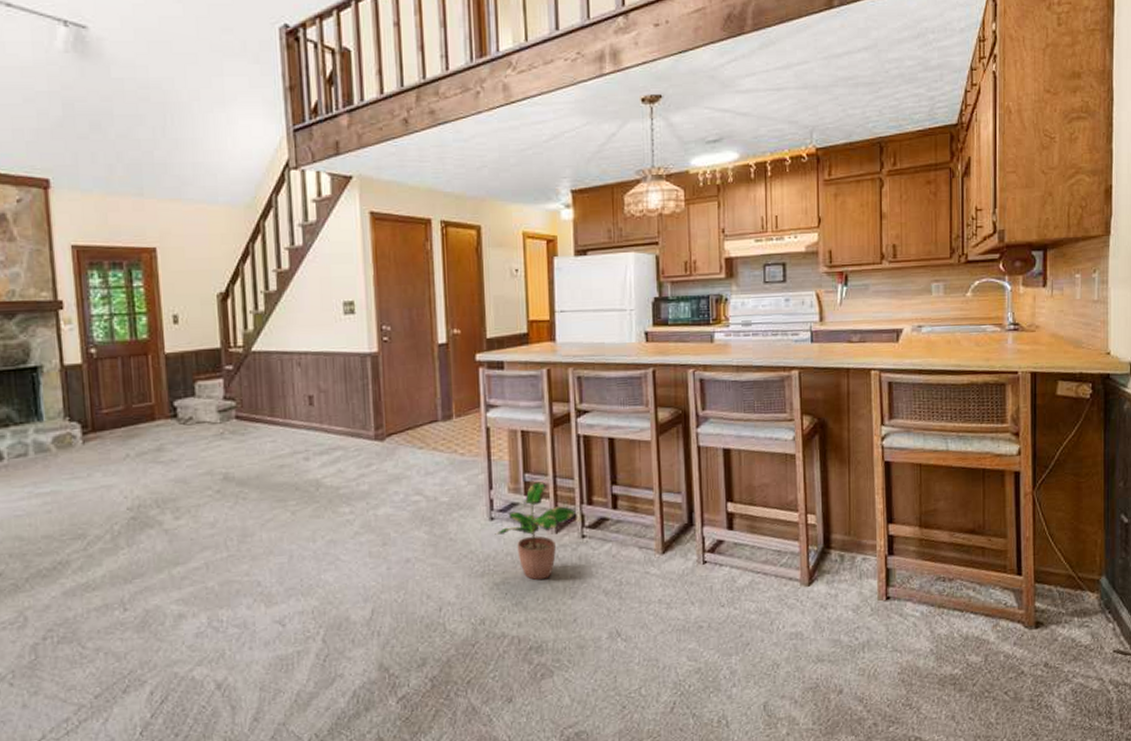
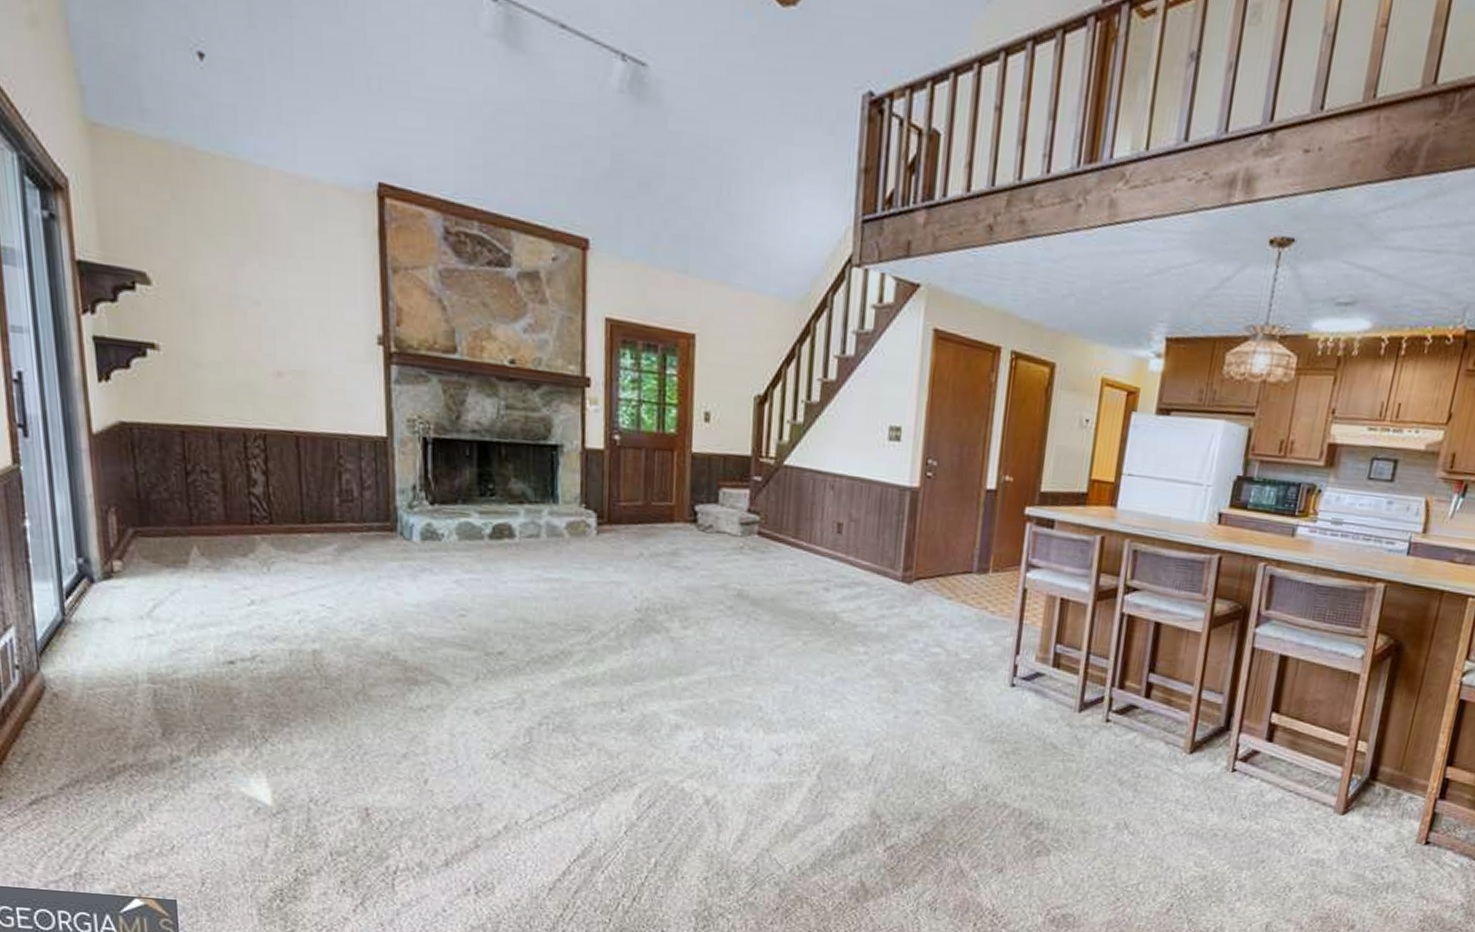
potted plant: present [495,482,576,580] -> none [1013,655,1105,758]

